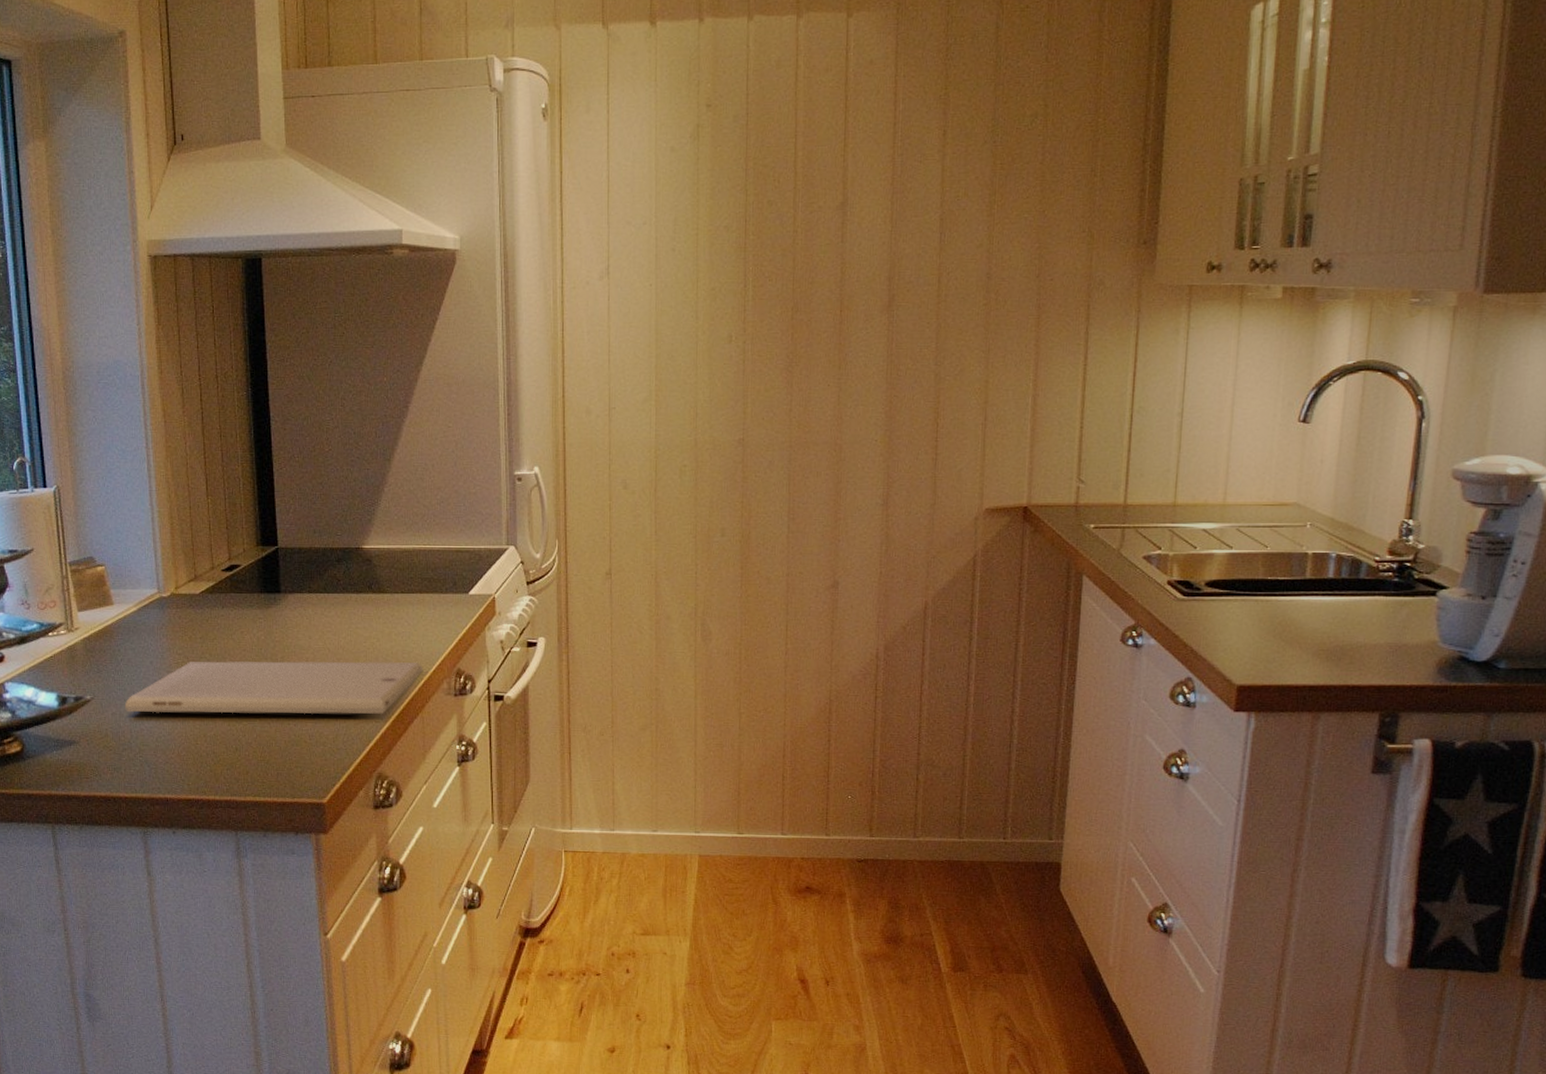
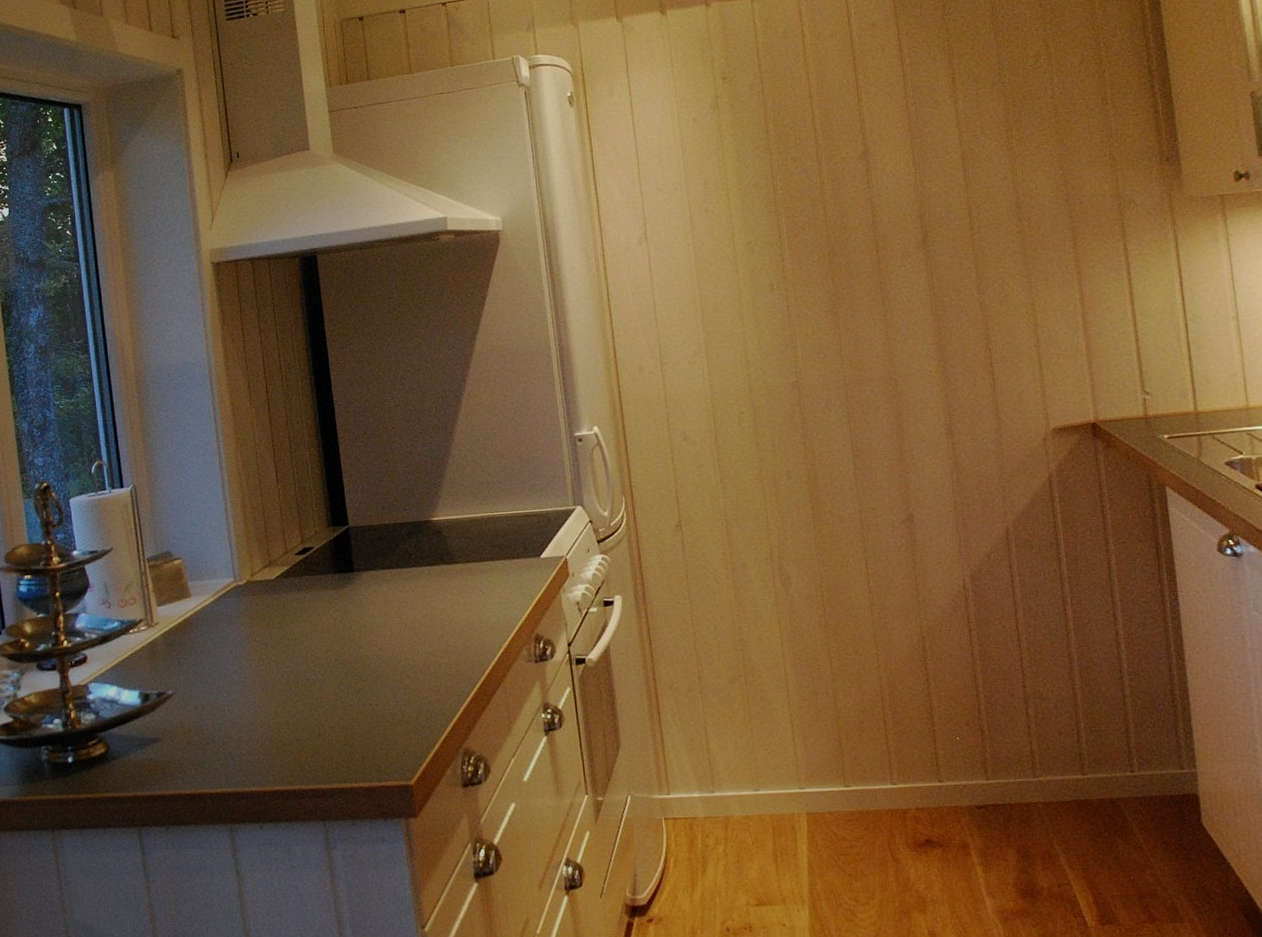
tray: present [124,660,424,715] -> none [206,631,502,704]

